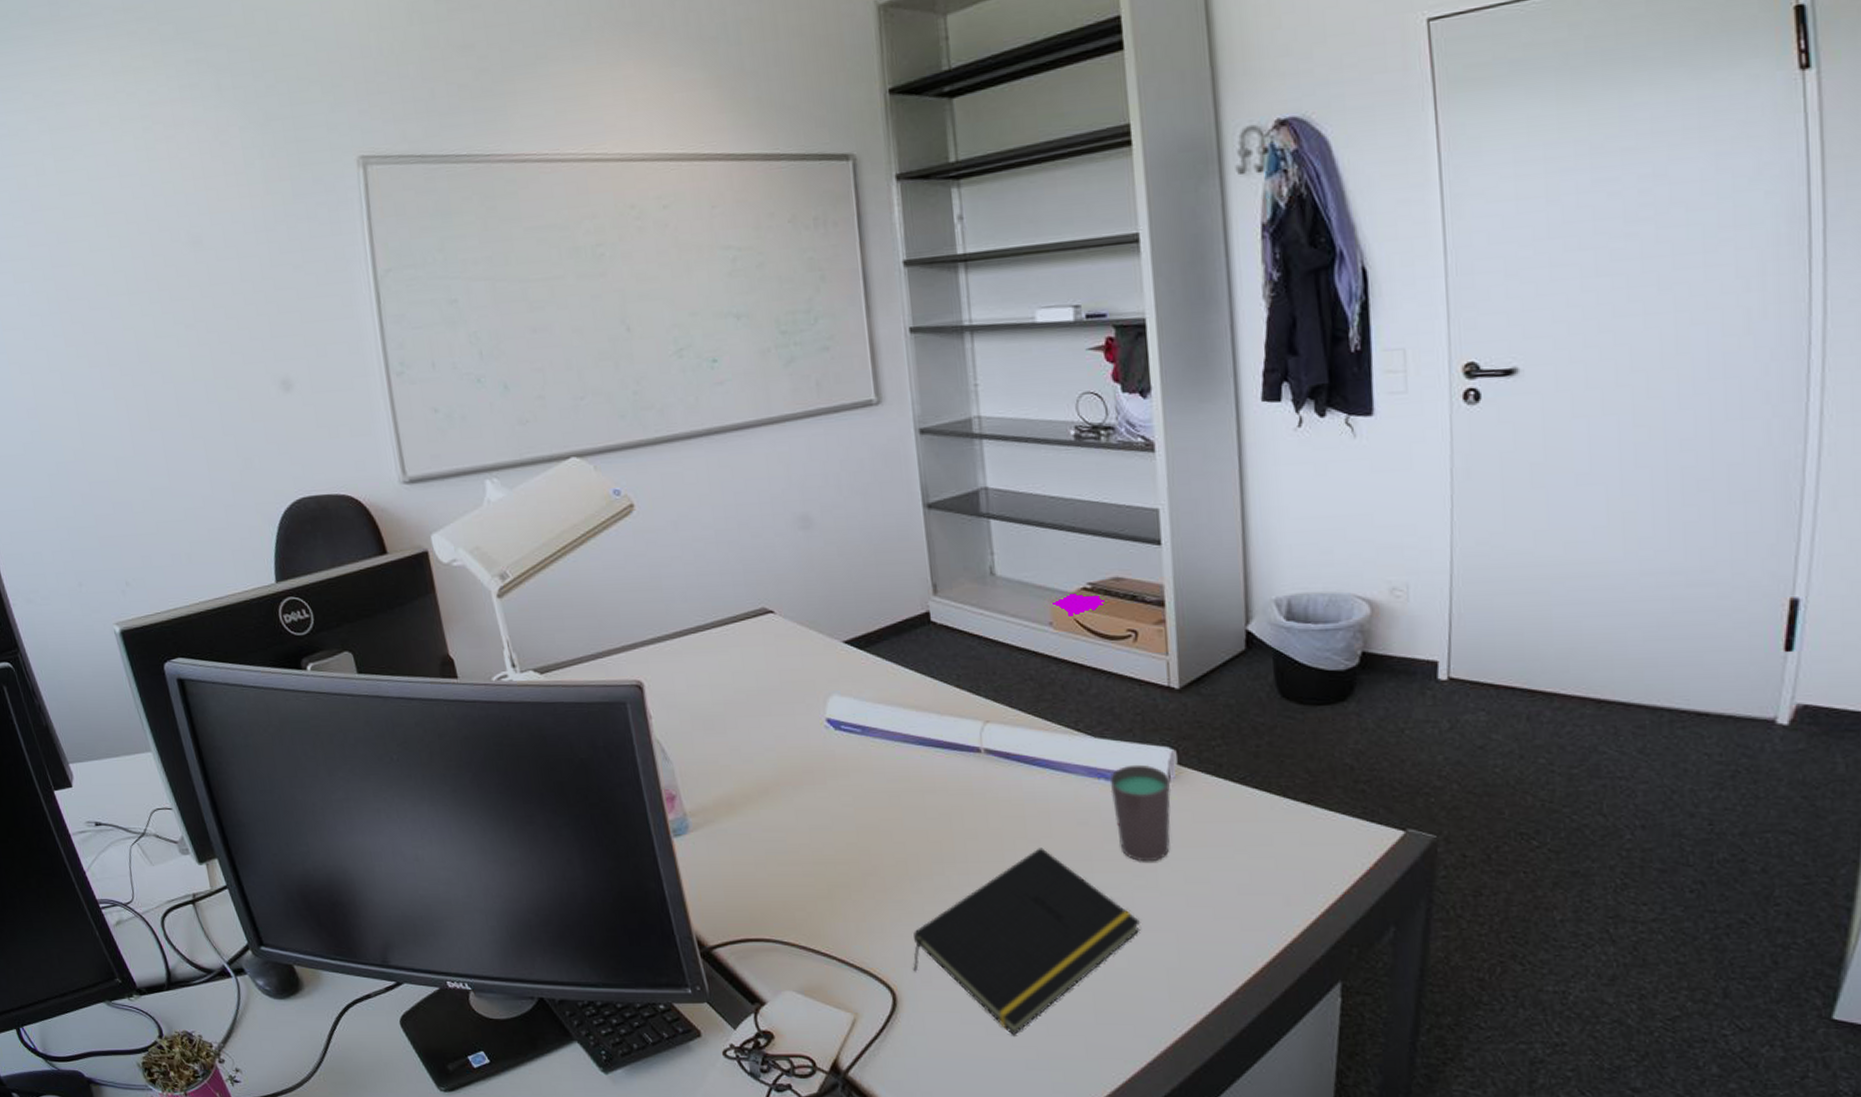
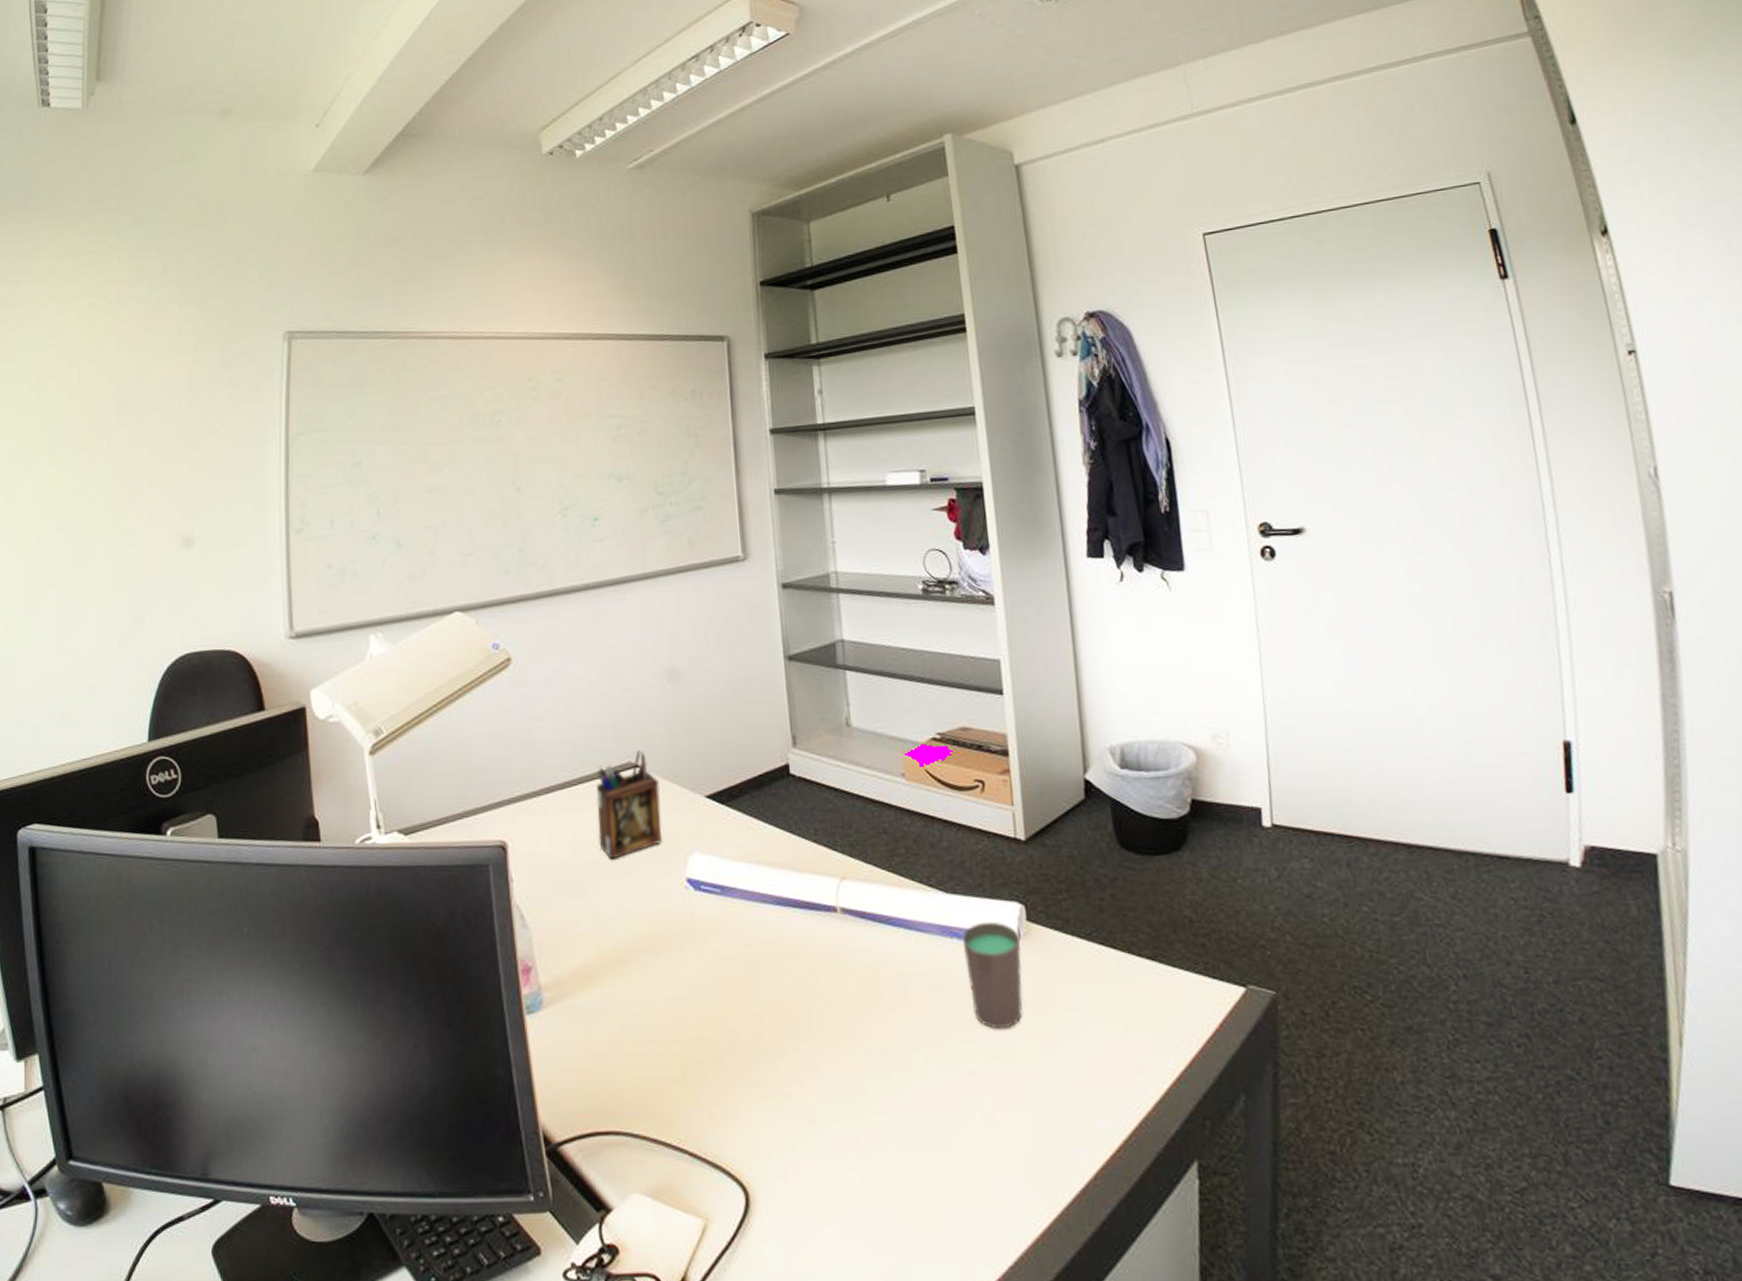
desk organizer: none [730,596,800,700] -> present [596,750,662,860]
notepad: present [913,848,1141,1036] -> none [767,1016,997,1240]

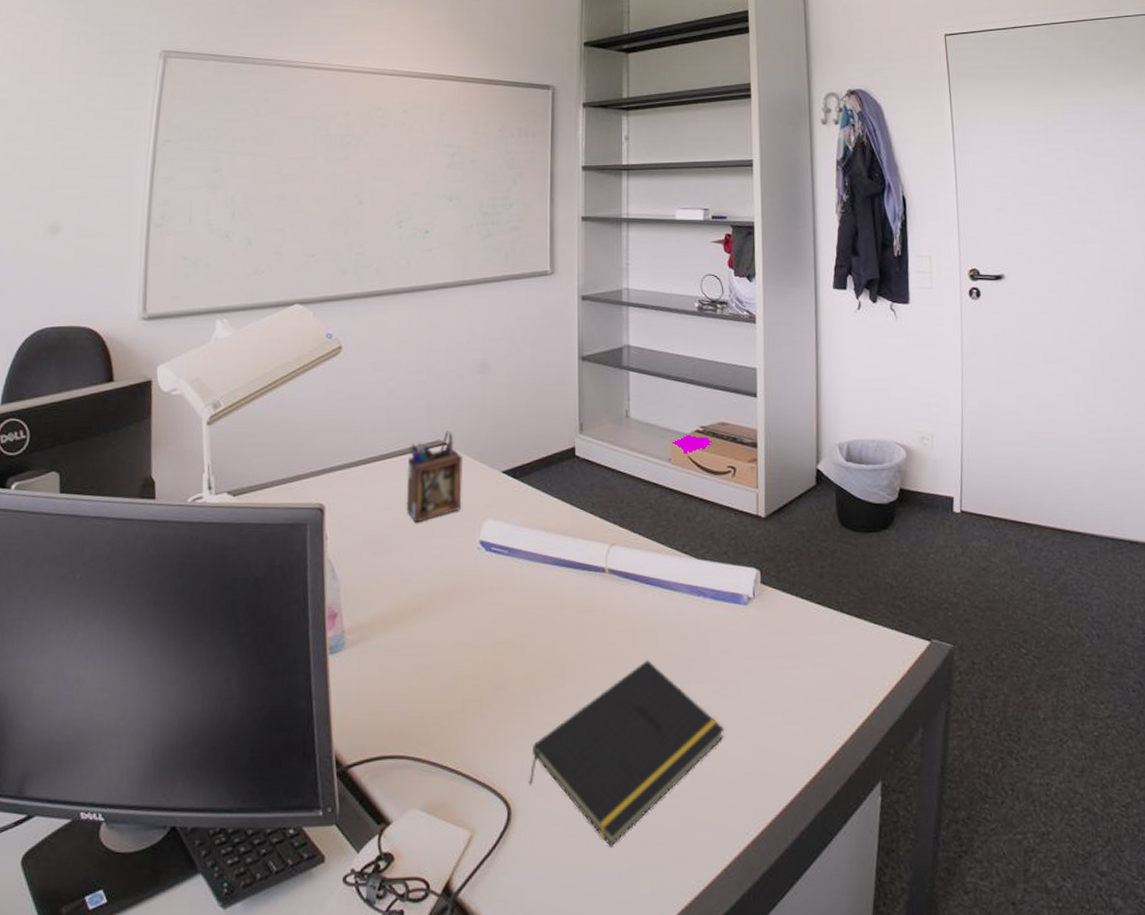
notepad: none [767,1016,997,1240] -> present [529,660,725,848]
cup: present [962,921,1023,1030] -> none [707,583,755,673]

